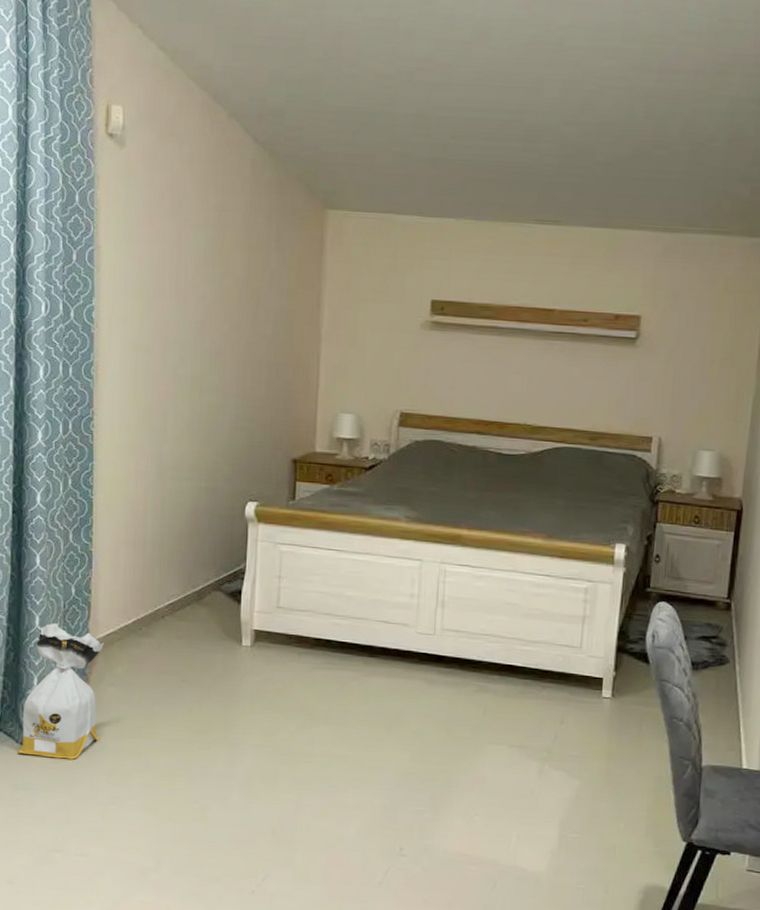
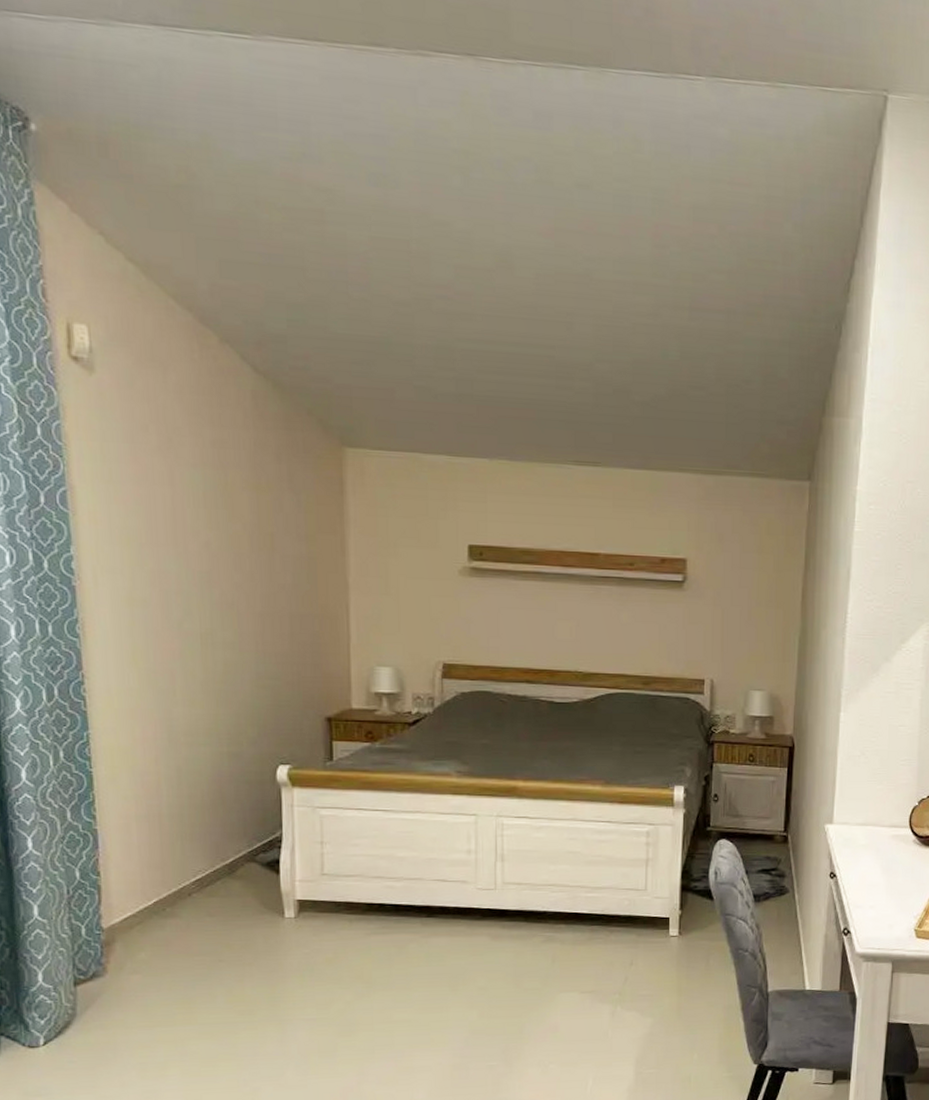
bag: present [18,623,104,760] -> none [26,911,125,1058]

